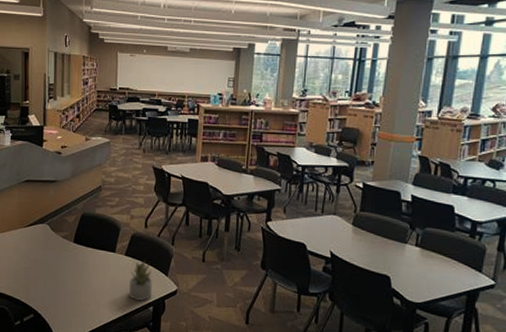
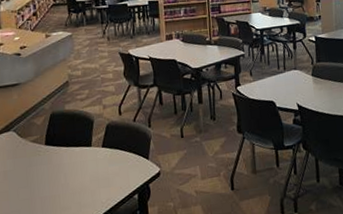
succulent plant: present [129,260,152,302] -> none [109,148,135,192]

